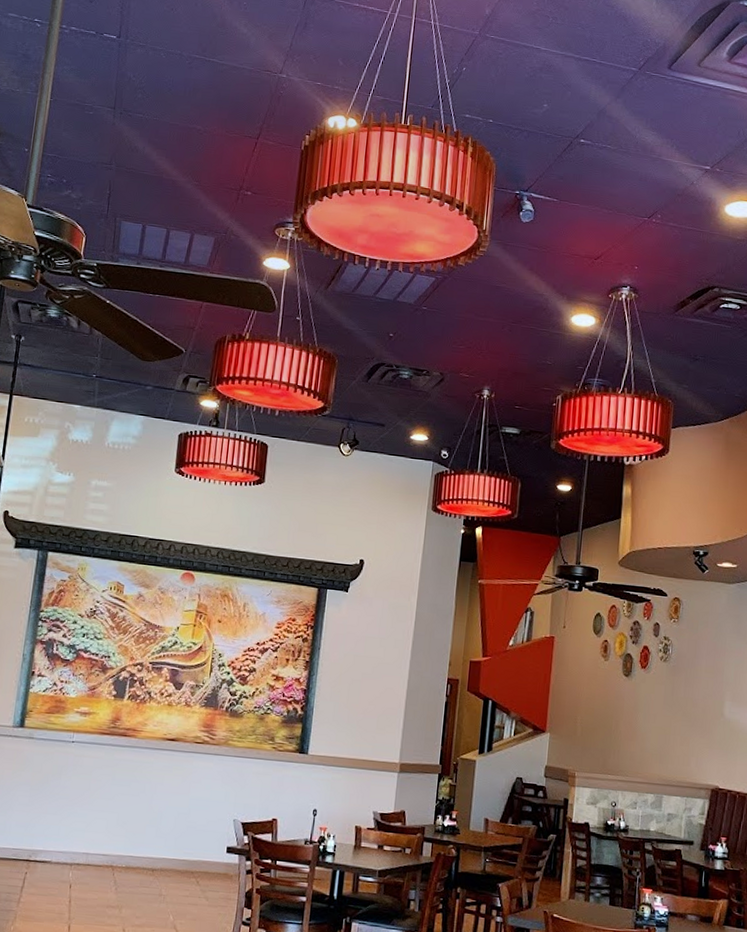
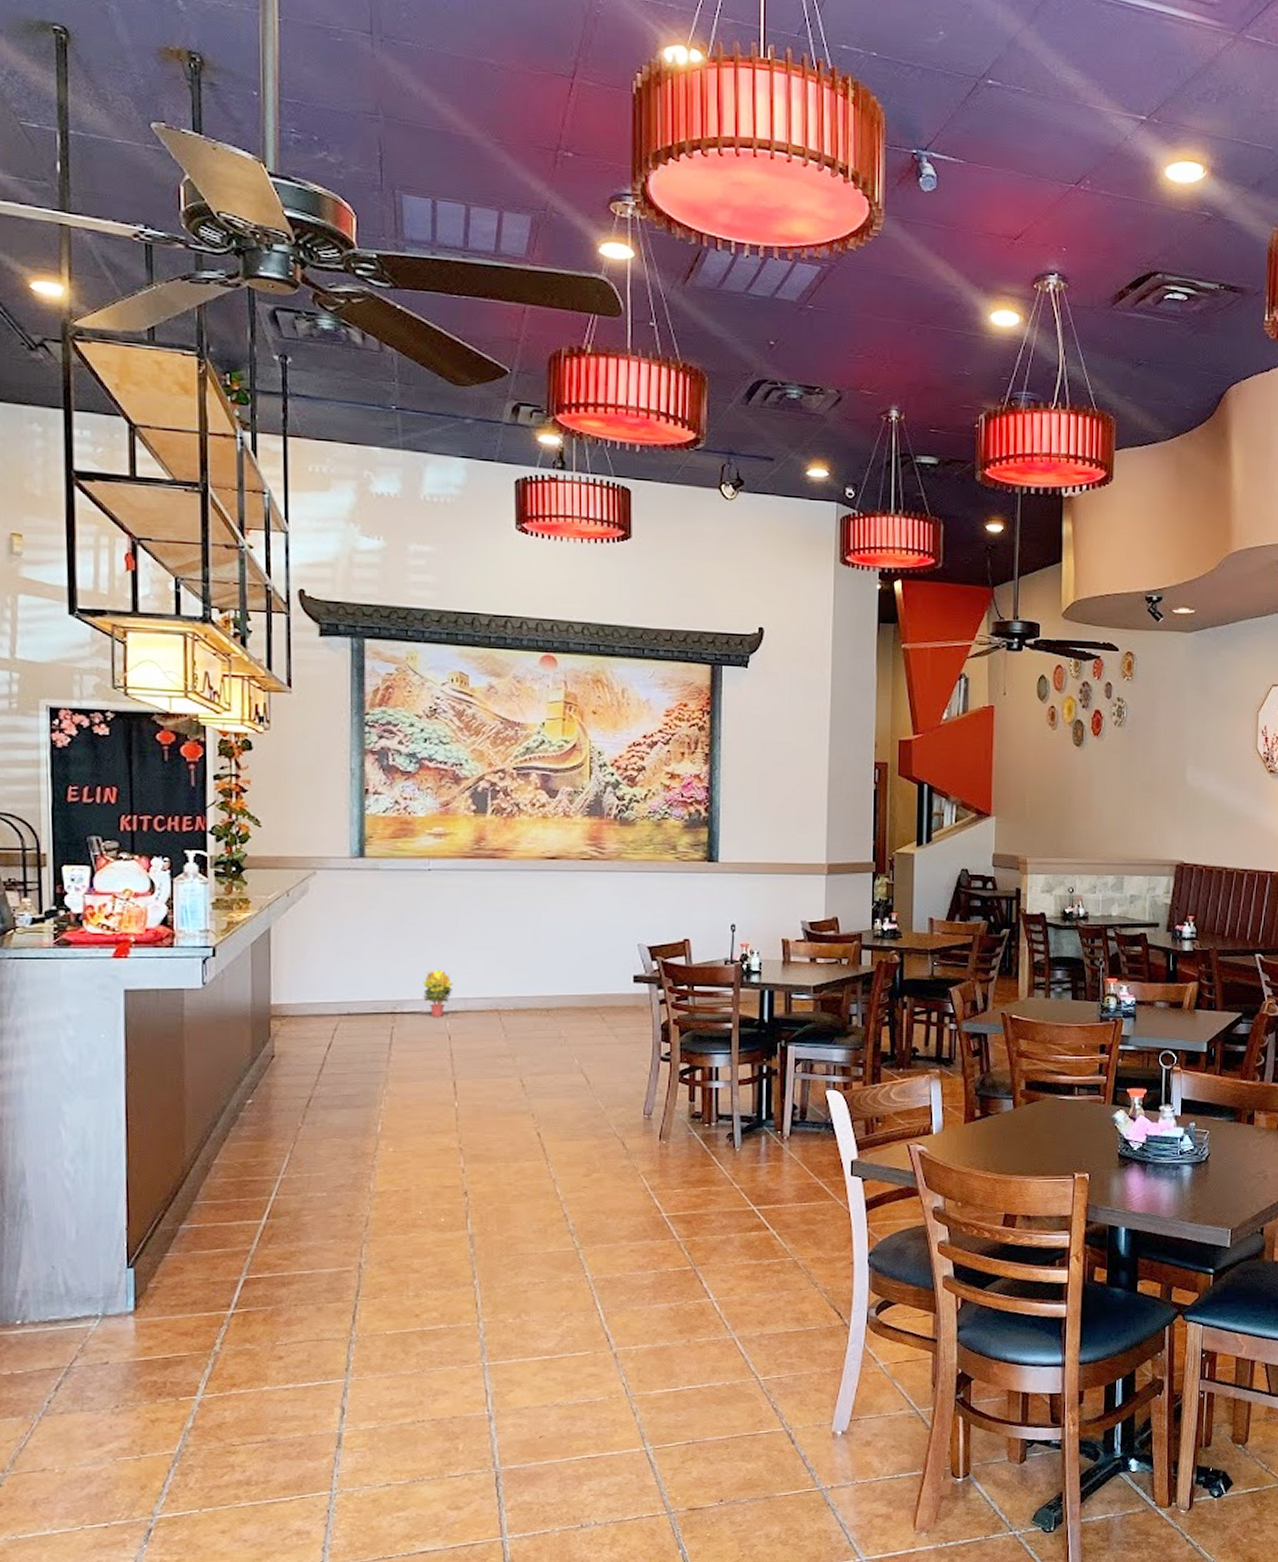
potted plant: none [53,827,79,869] -> present [422,970,453,1018]

